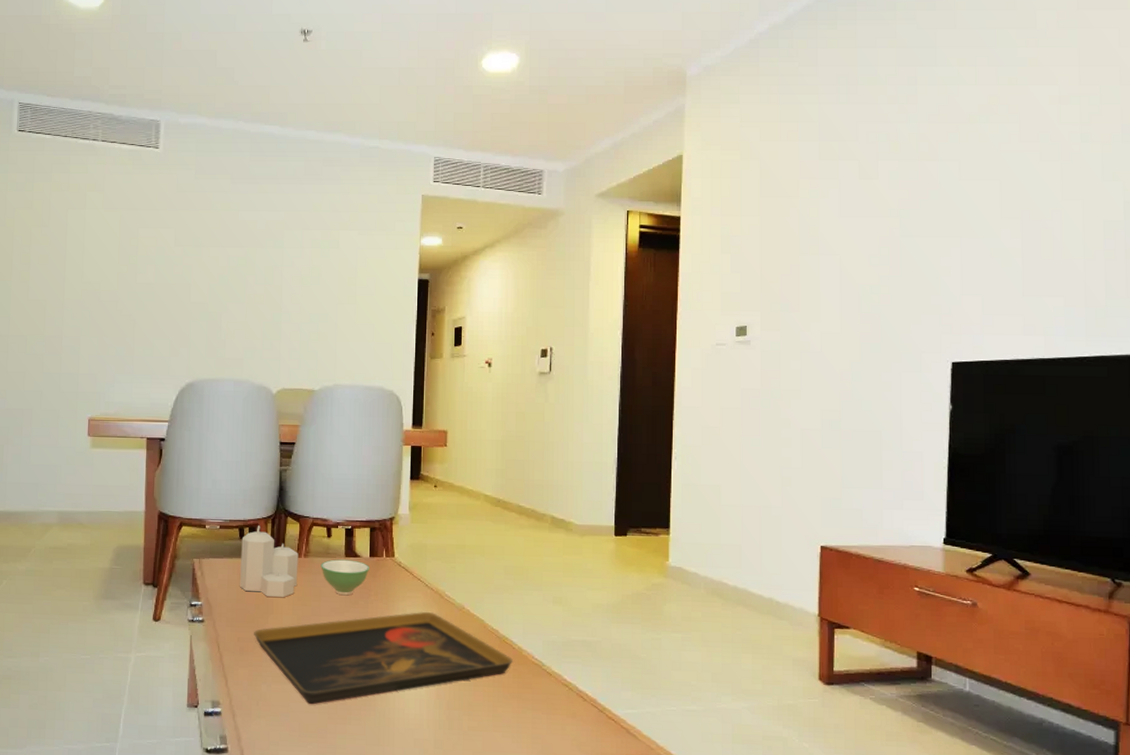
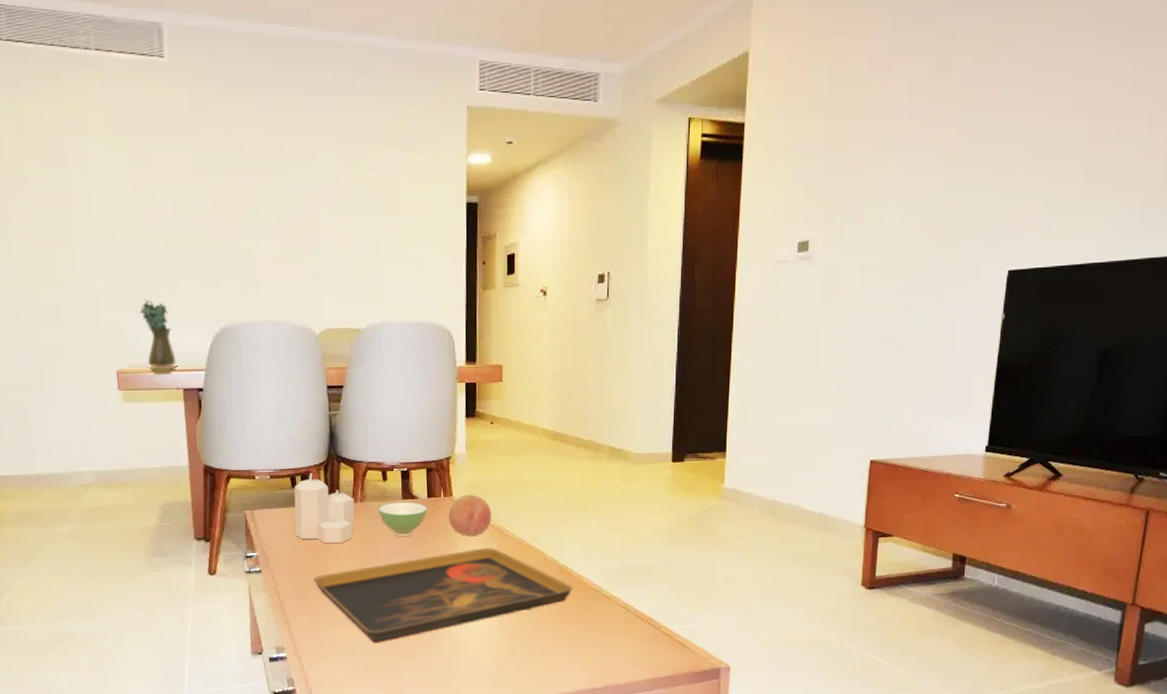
vase: none [114,353,143,425] -> present [139,298,176,376]
fruit: none [389,556,433,599] -> present [448,494,492,536]

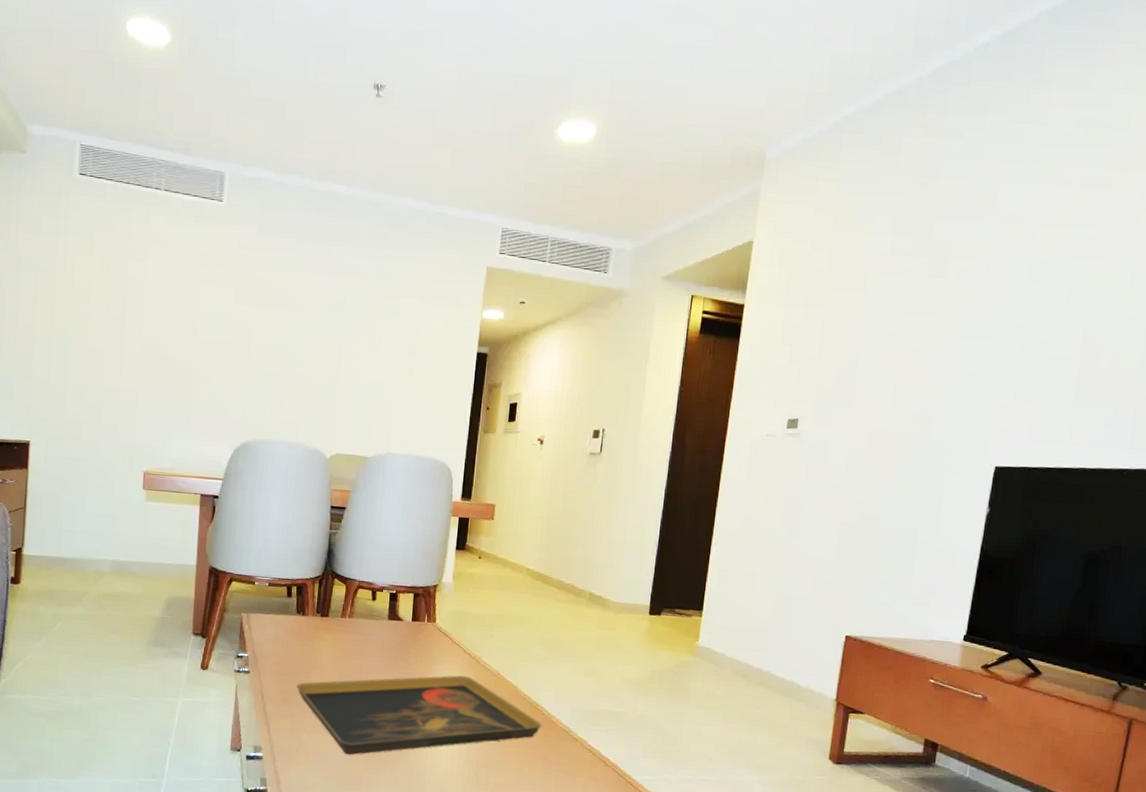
vase: present [139,298,176,376] -> none [171,409,198,481]
candle: present [294,473,355,544] -> none [284,585,343,655]
bowl: present [378,502,429,538] -> none [364,621,412,657]
fruit: present [448,494,492,536] -> none [429,622,471,663]

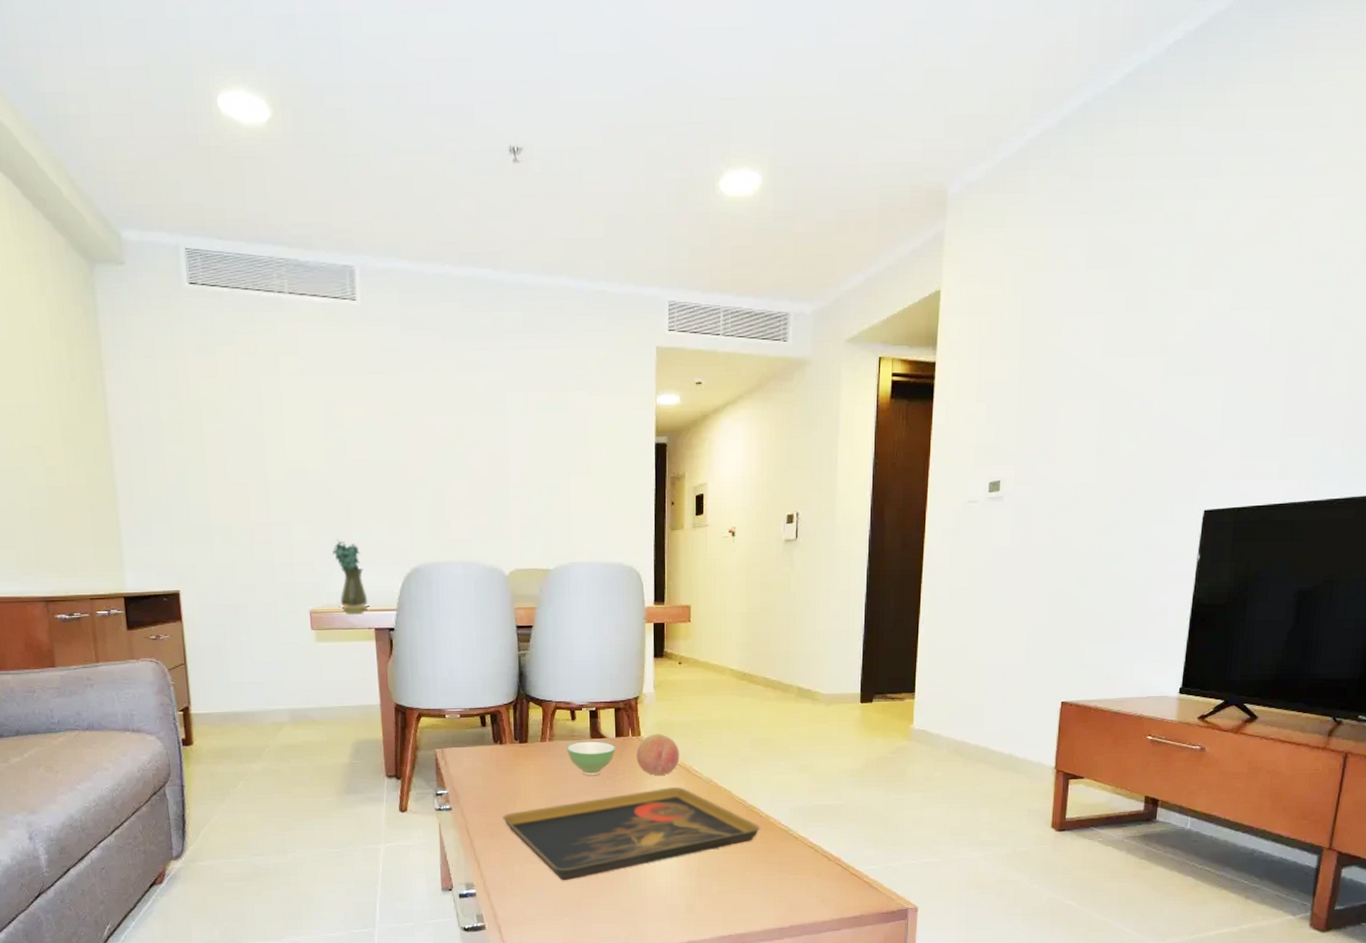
vase: none [171,409,198,481] -> present [332,539,368,616]
bowl: none [364,621,412,657] -> present [566,741,617,776]
fruit: none [429,622,471,663] -> present [636,734,680,775]

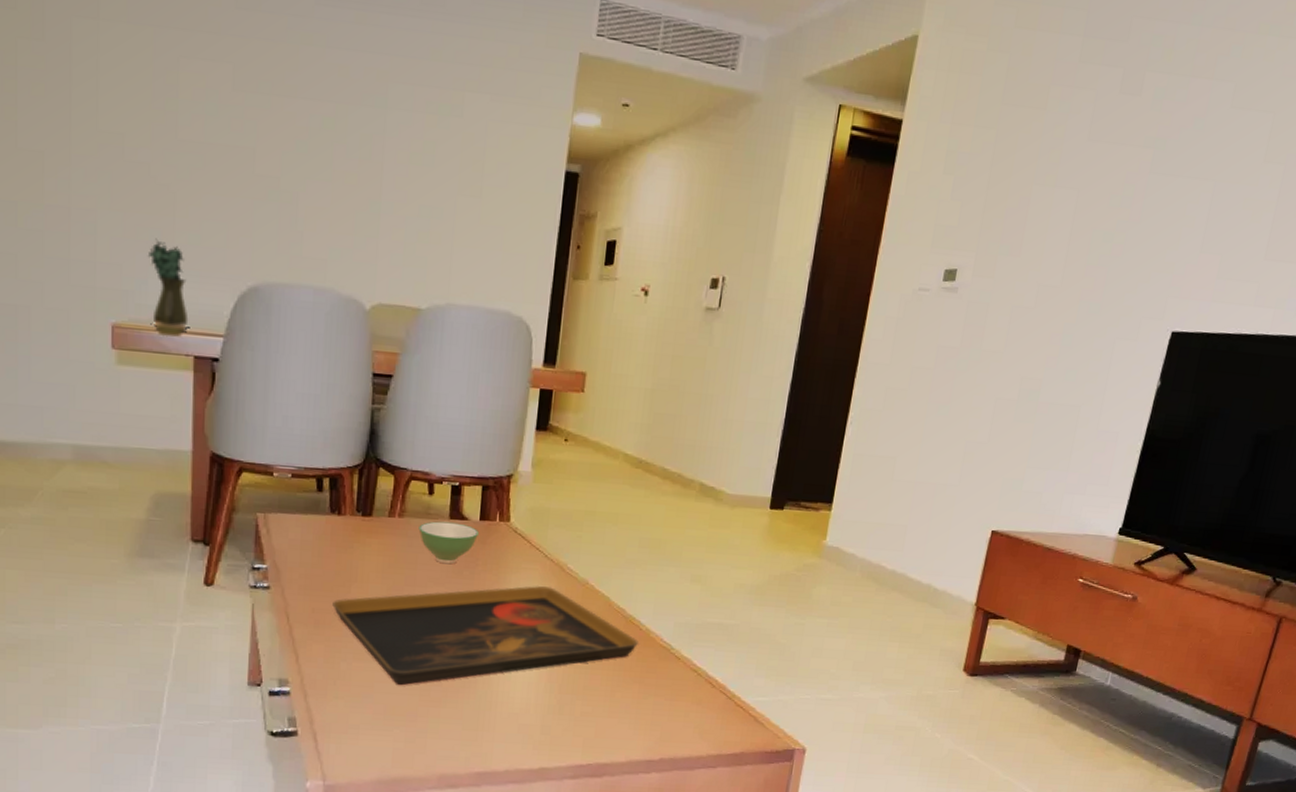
fruit: present [636,734,680,775] -> none [501,521,554,571]

